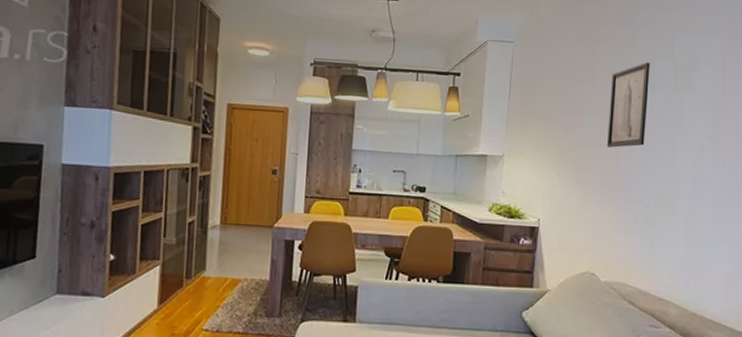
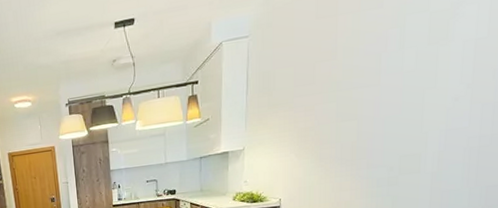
wall art: present [606,62,650,148] -> none [348,19,400,120]

